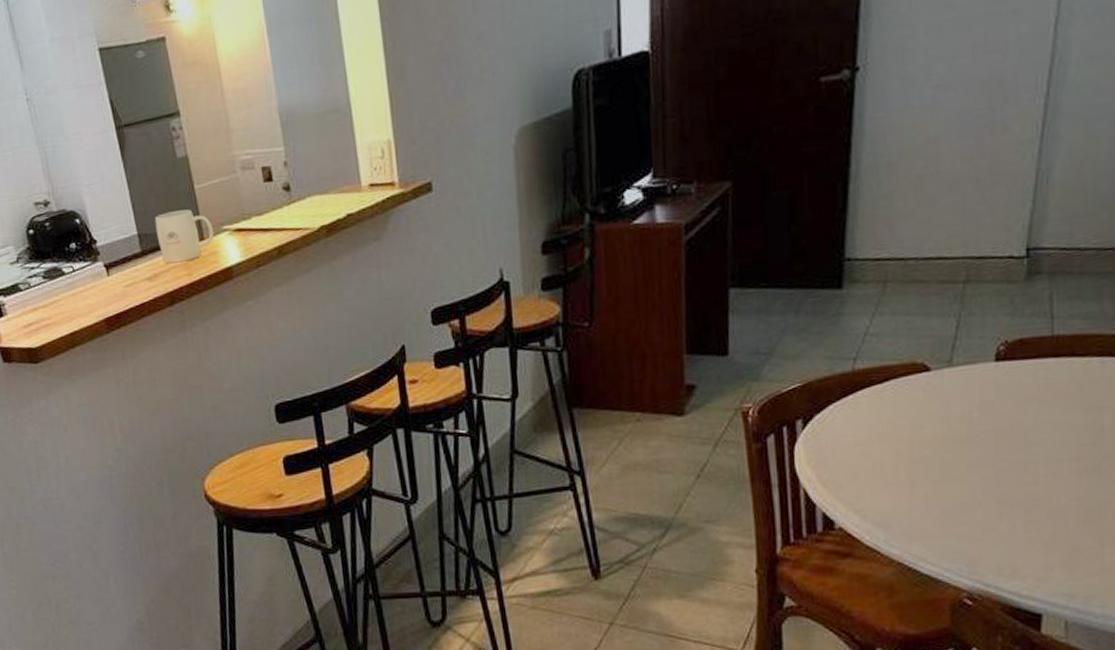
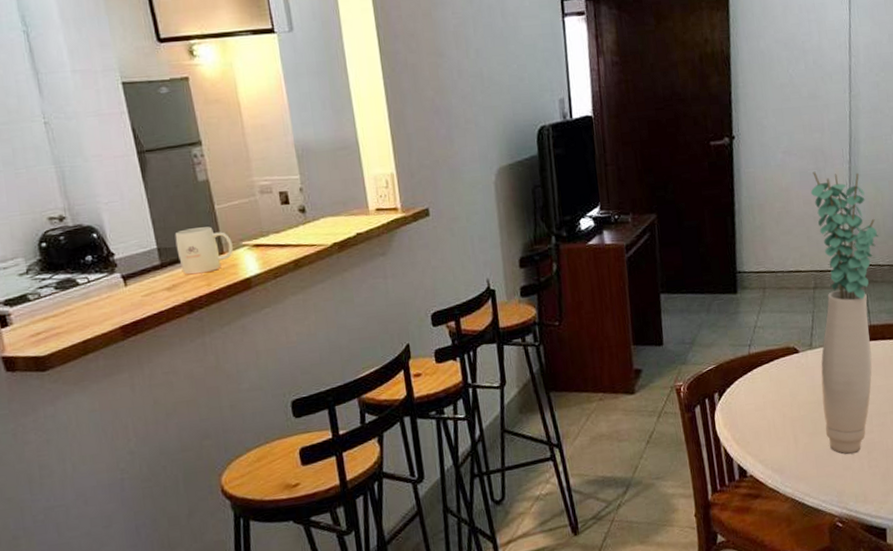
vase: none [960,111,1085,511] -> present [810,171,879,454]

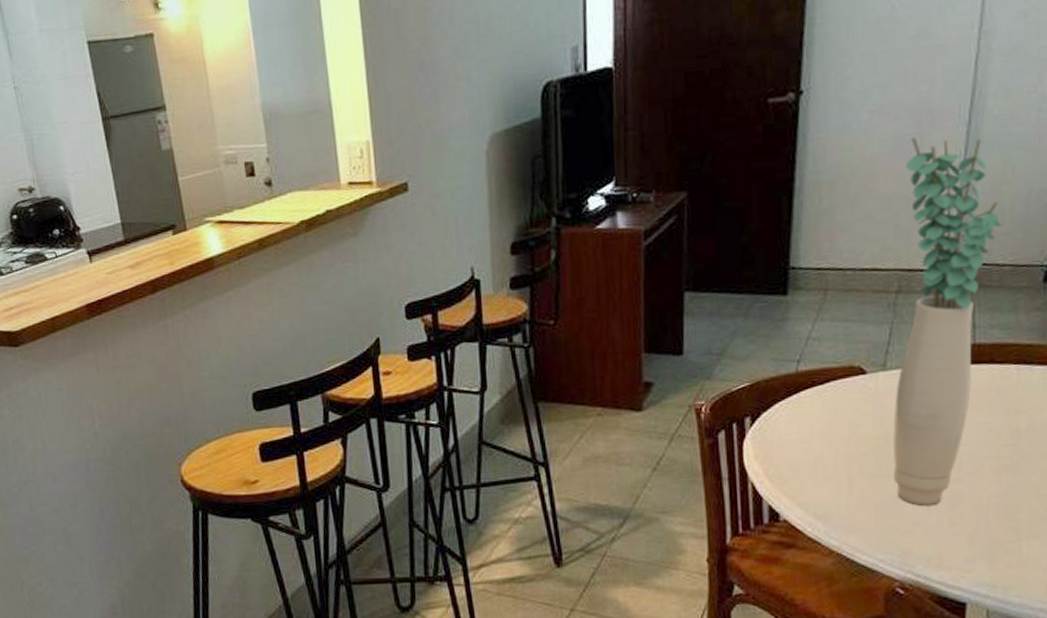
mug: present [174,226,234,275] -> none [138,200,197,253]

